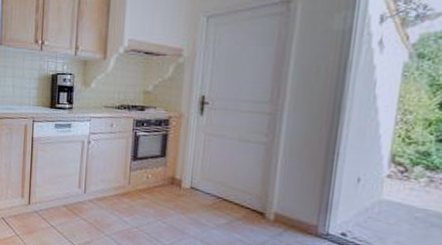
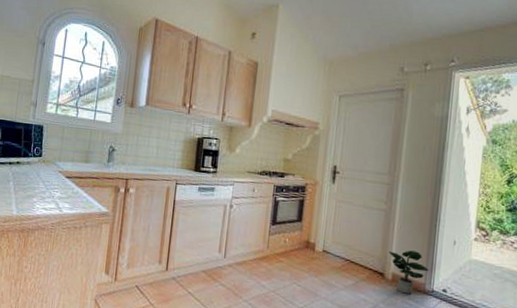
potted plant: none [270,188,324,237] -> present [388,250,430,295]

